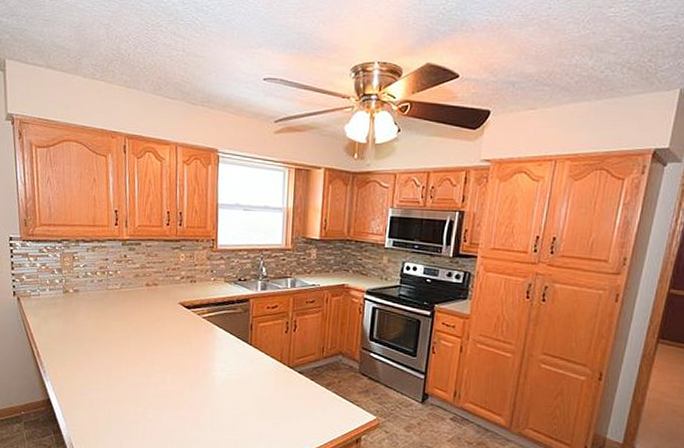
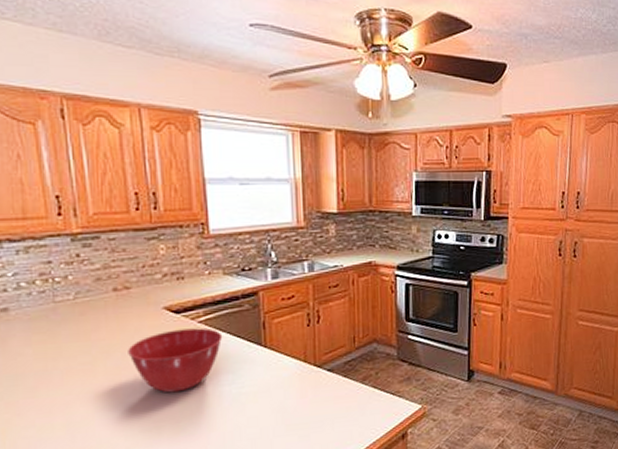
mixing bowl: none [152,321,220,371] -> present [128,328,223,393]

